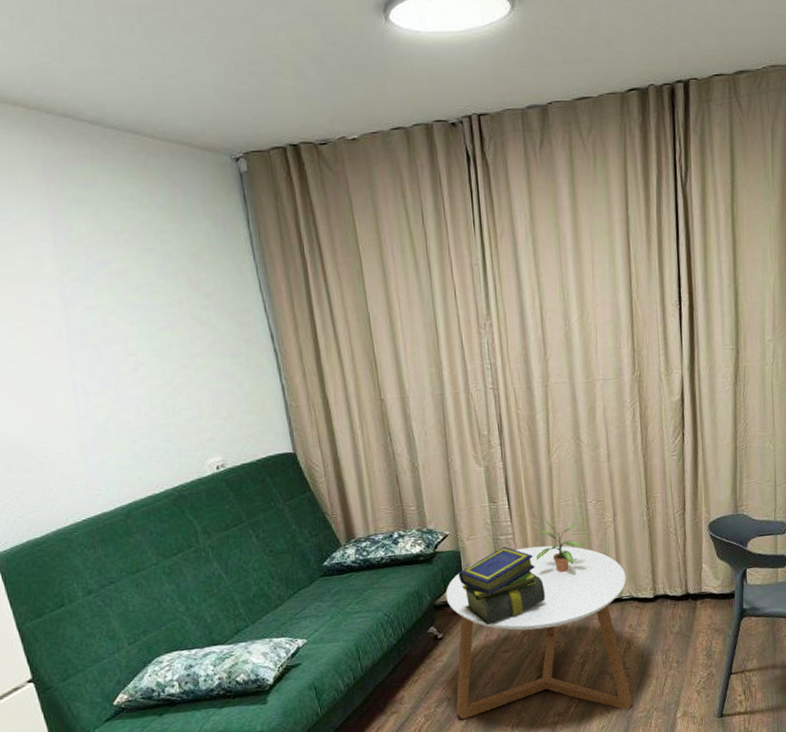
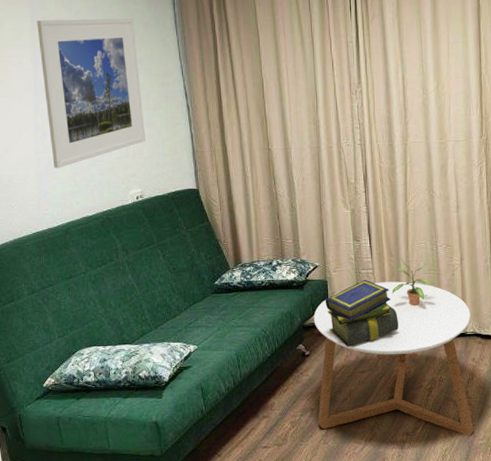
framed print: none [62,240,223,437] -> present [37,18,145,169]

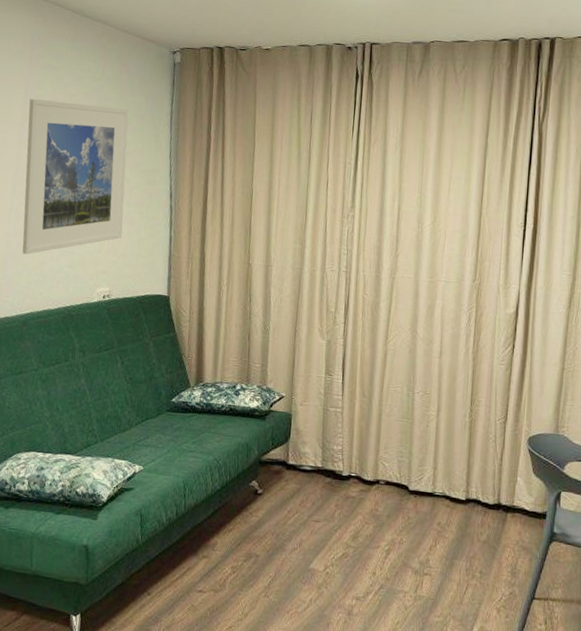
coffee table: present [313,281,474,436] -> none [261,423,442,611]
stack of books: present [325,279,398,348] -> none [286,418,363,492]
potted plant: present [391,258,432,307] -> none [359,400,404,456]

